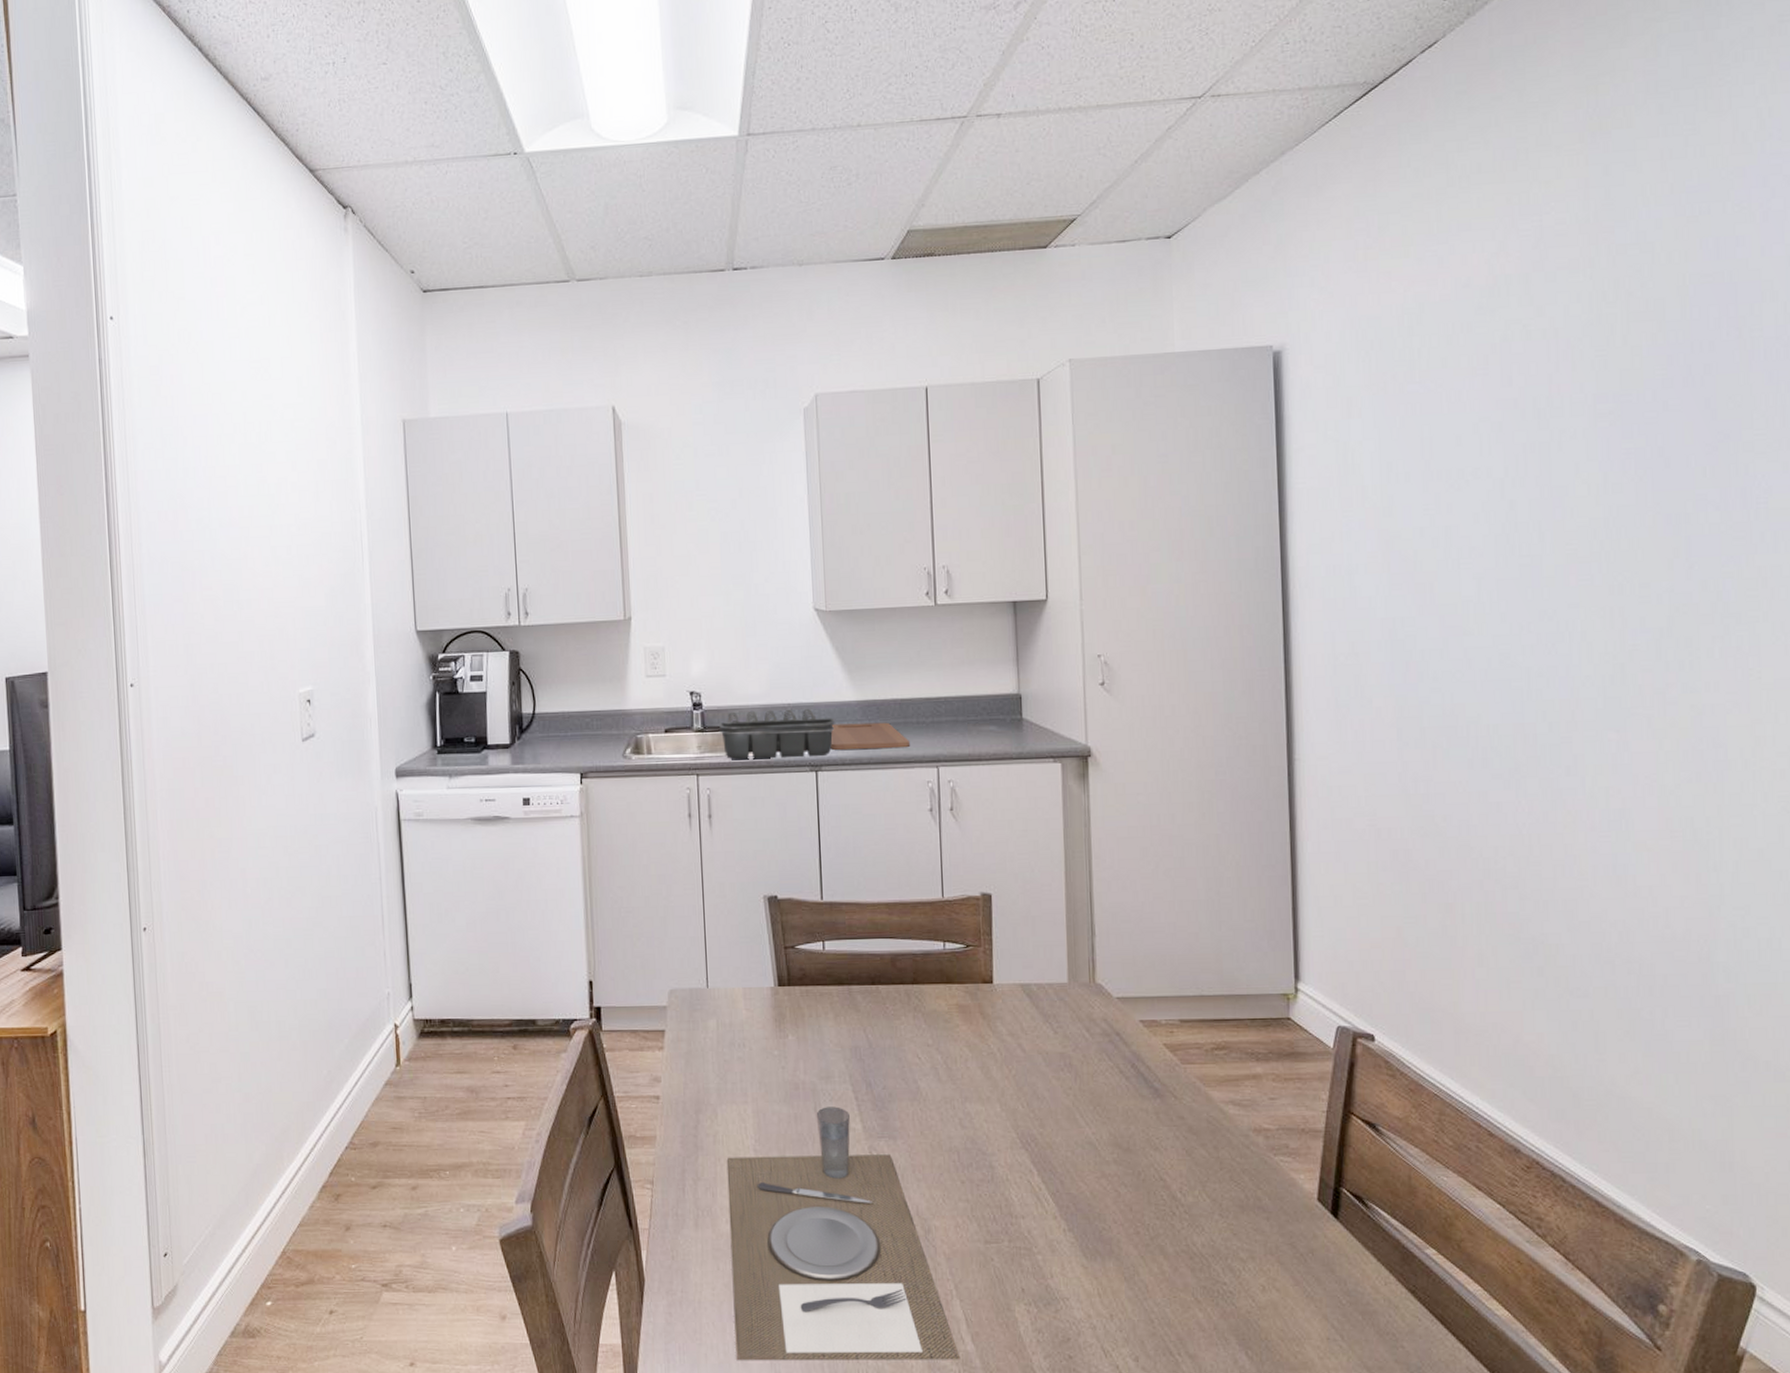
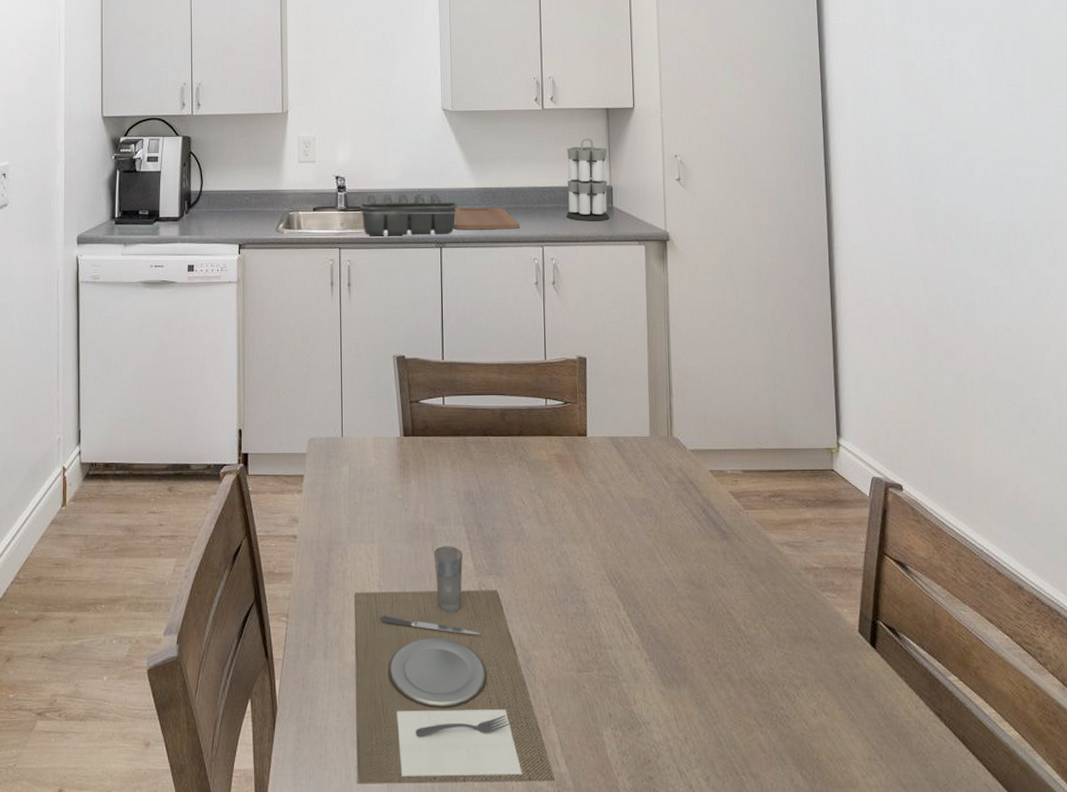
spice rack: none [965,638,1019,737] -> present [567,138,610,222]

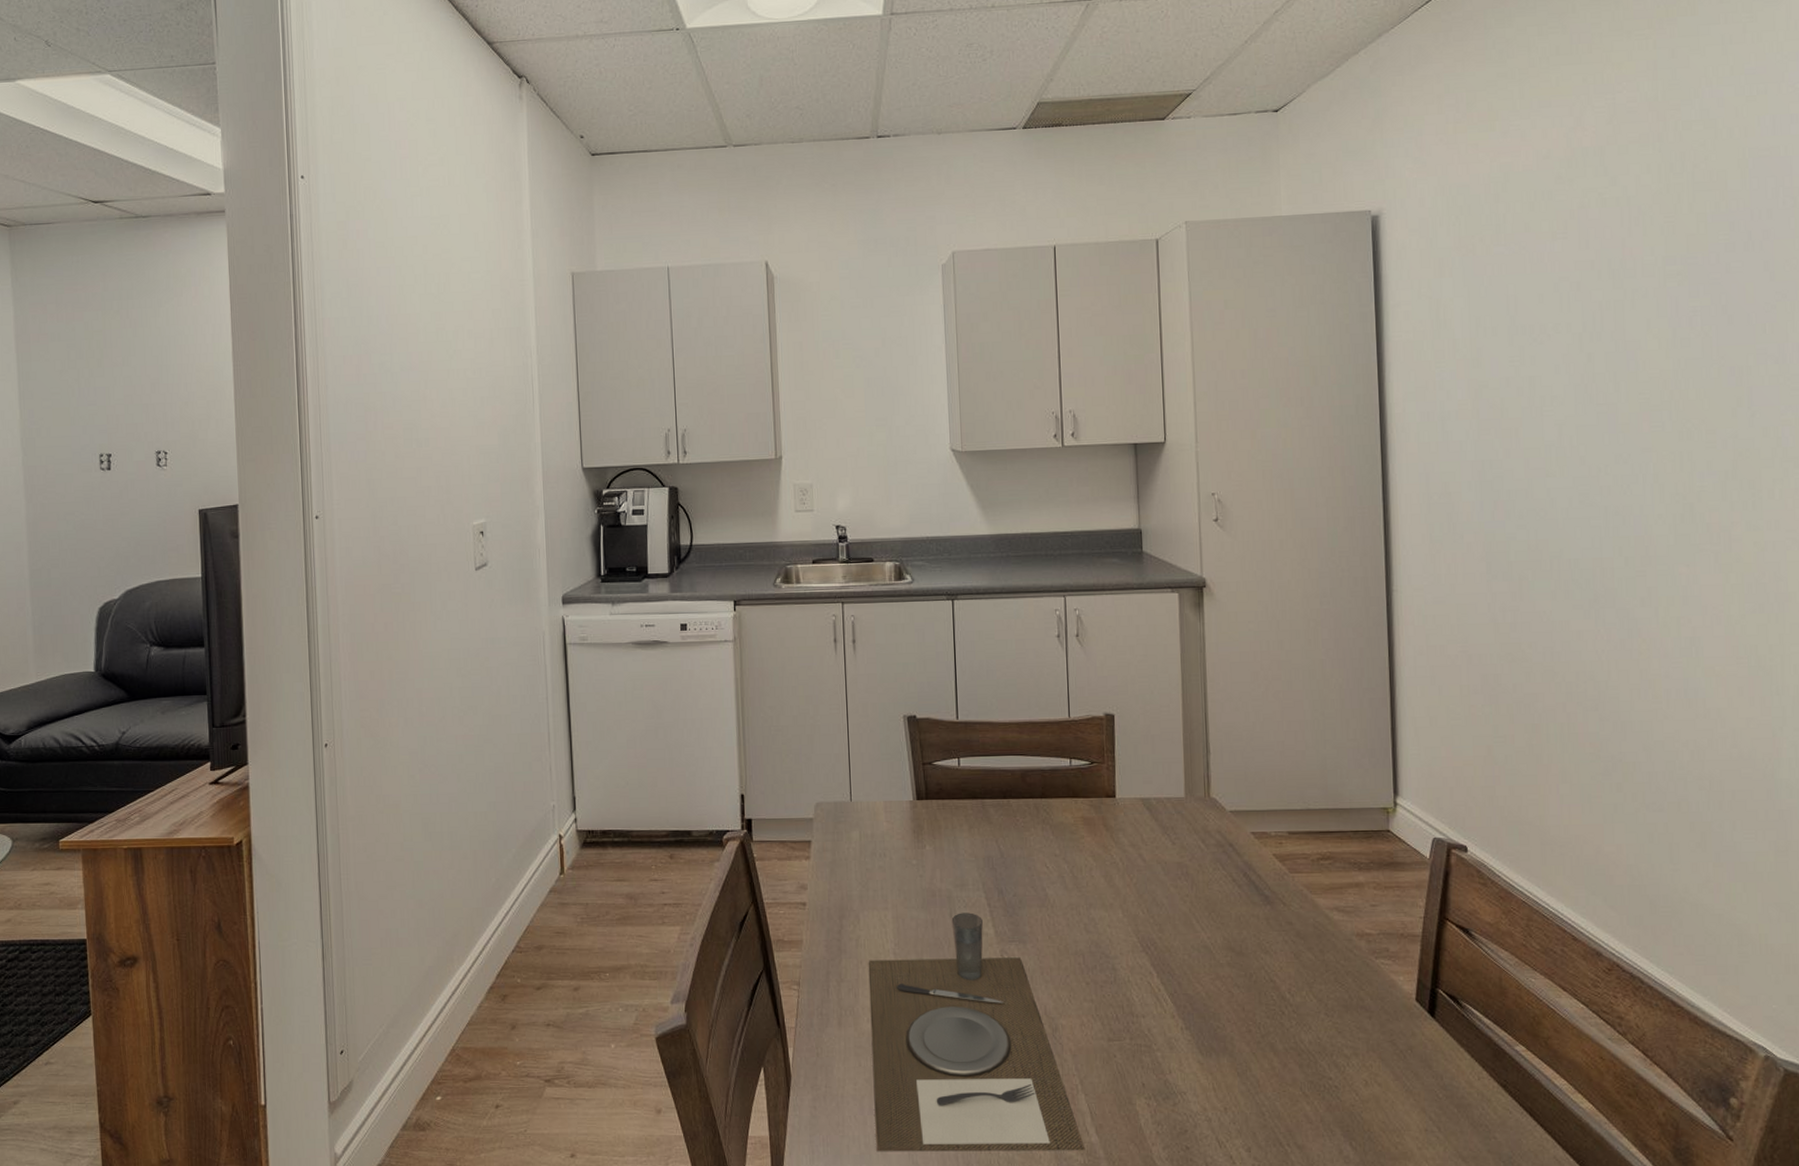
dish rack: present [360,193,457,236] -> none [863,541,970,589]
cutting board: present [453,207,519,230] -> none [965,554,1039,580]
spice rack: present [567,138,610,222] -> none [1090,477,1139,568]

